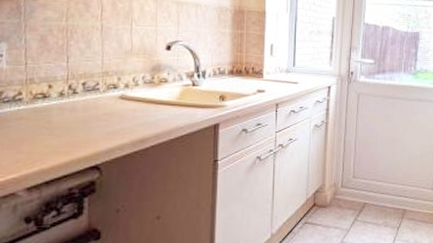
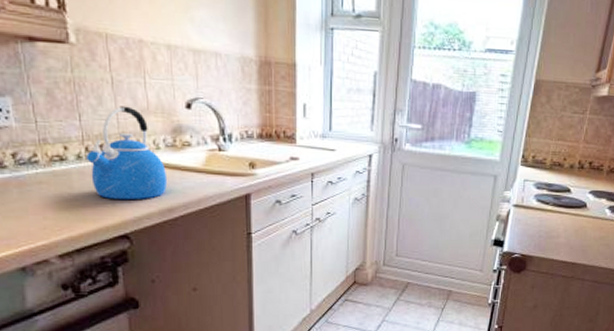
kettle: none [68,49,143,133] -> present [86,106,168,200]

